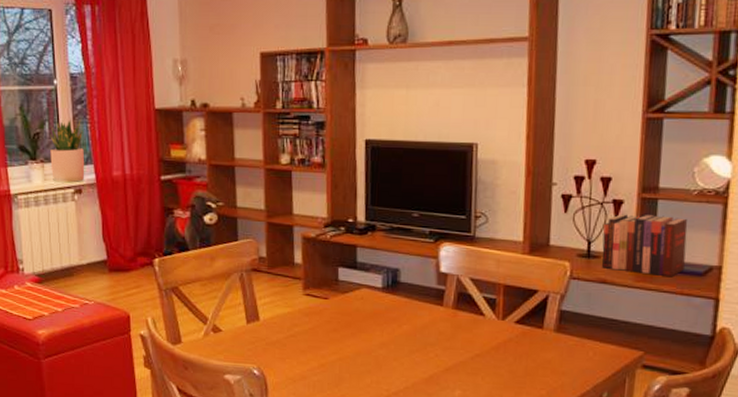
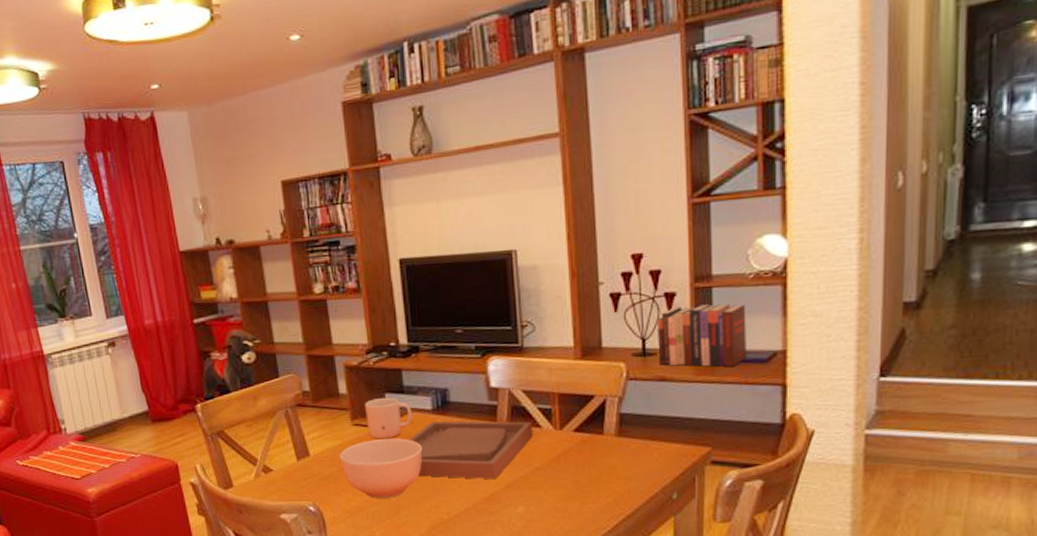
planter: present [49,117,85,183] -> none [75,269,116,338]
bowl: none [288,310,369,369] -> present [339,438,423,498]
mug: none [317,270,362,312] -> present [365,397,412,440]
tray: none [357,299,477,362] -> present [409,420,533,480]

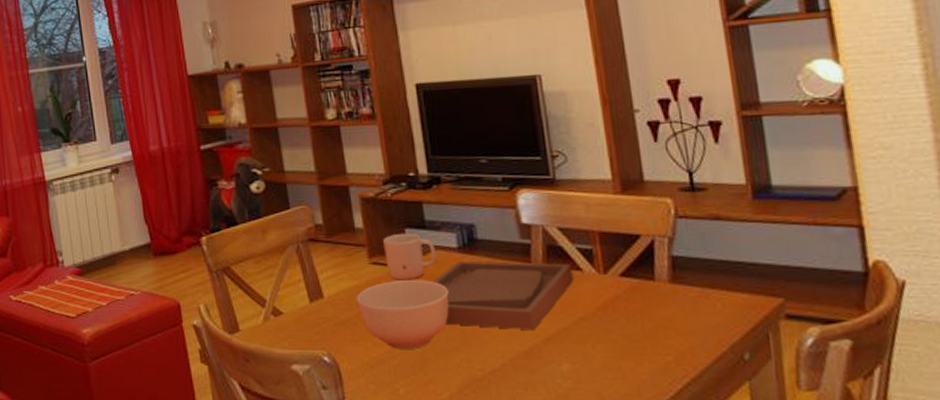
books: present [657,303,746,368] -> none [704,133,812,206]

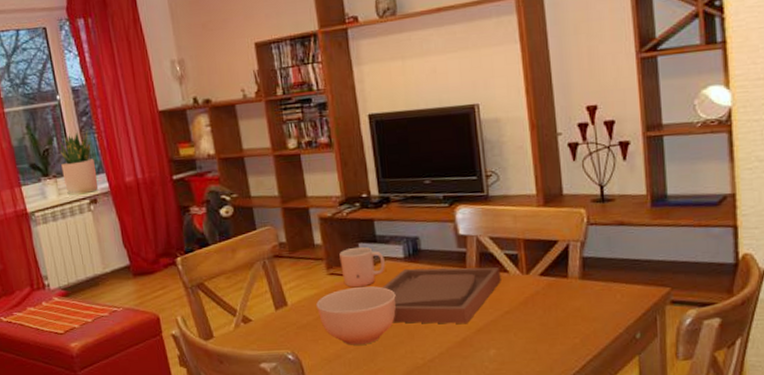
planter: none [81,93,121,164] -> present [58,129,98,196]

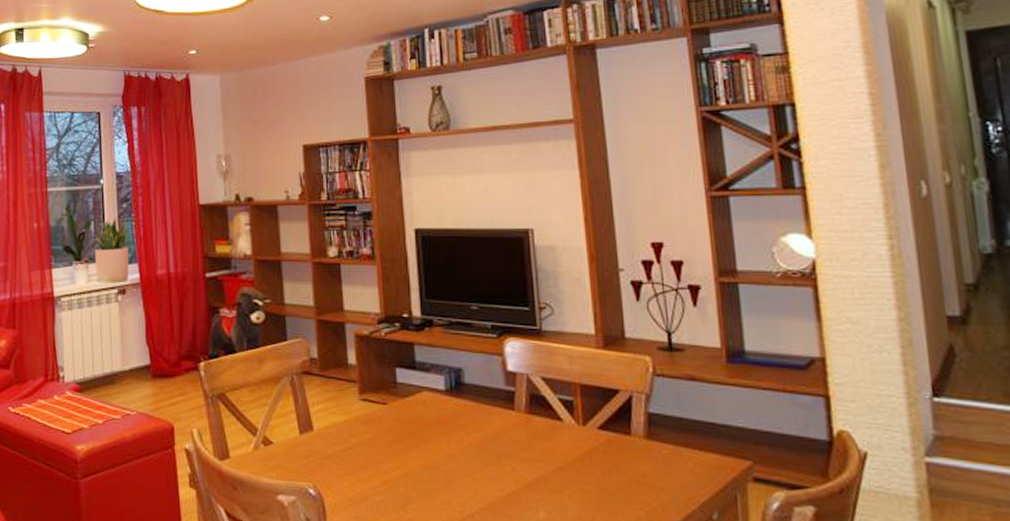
bowl: present [316,286,397,345] -> none [345,417,434,487]
mug: present [339,246,385,288] -> none [374,372,424,419]
tray: present [383,267,501,324] -> none [420,403,554,477]

